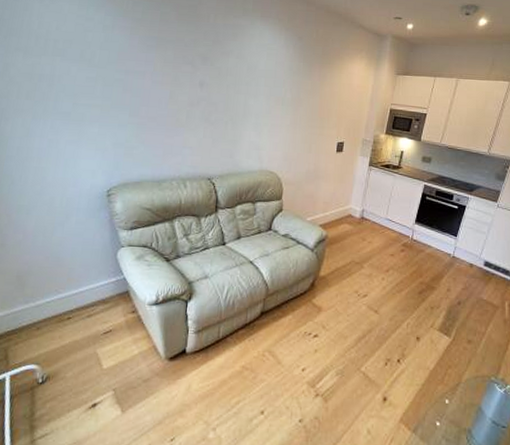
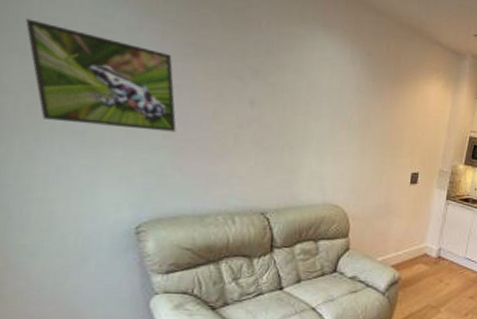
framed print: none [28,23,141,111] -> present [26,18,177,132]

